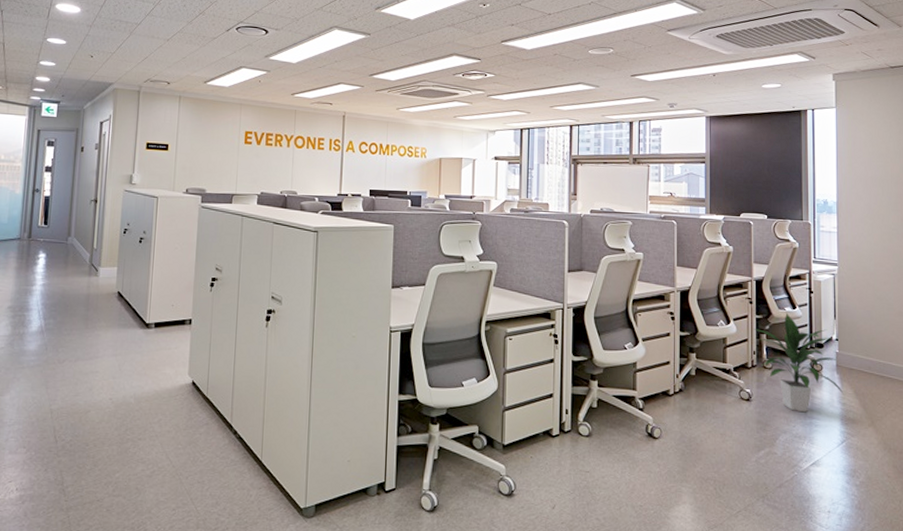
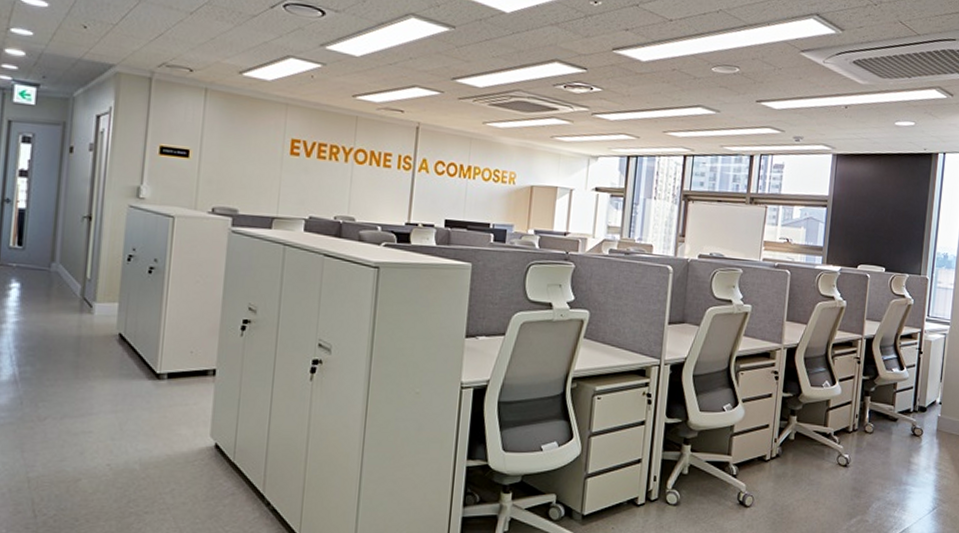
indoor plant: present [753,313,844,413] -> none [858,374,941,479]

